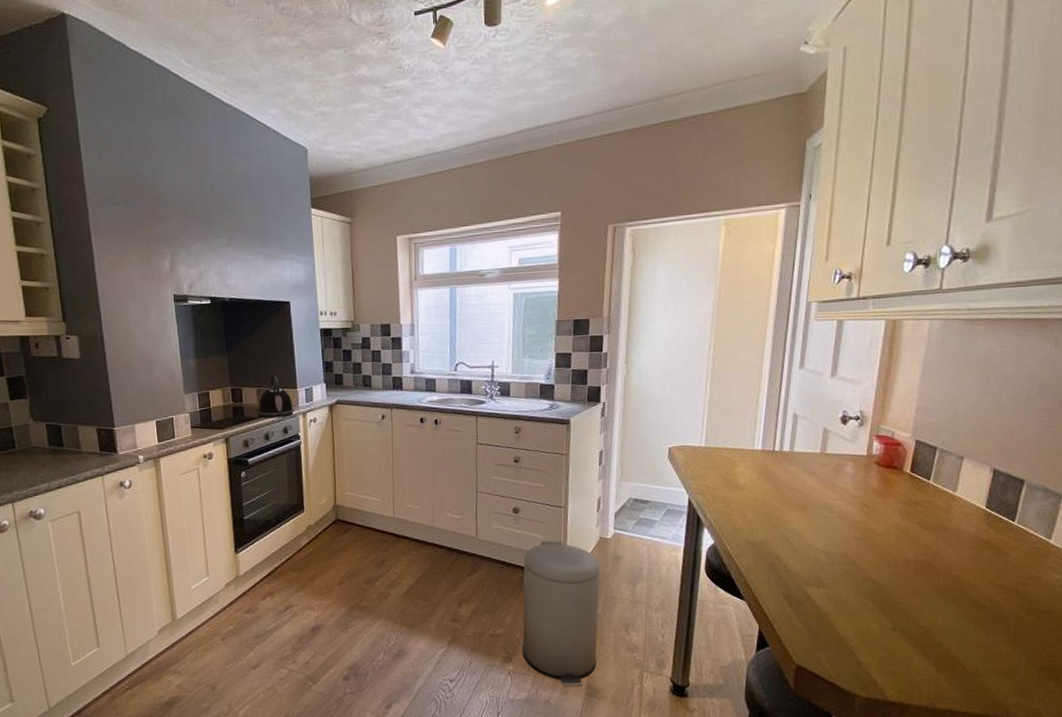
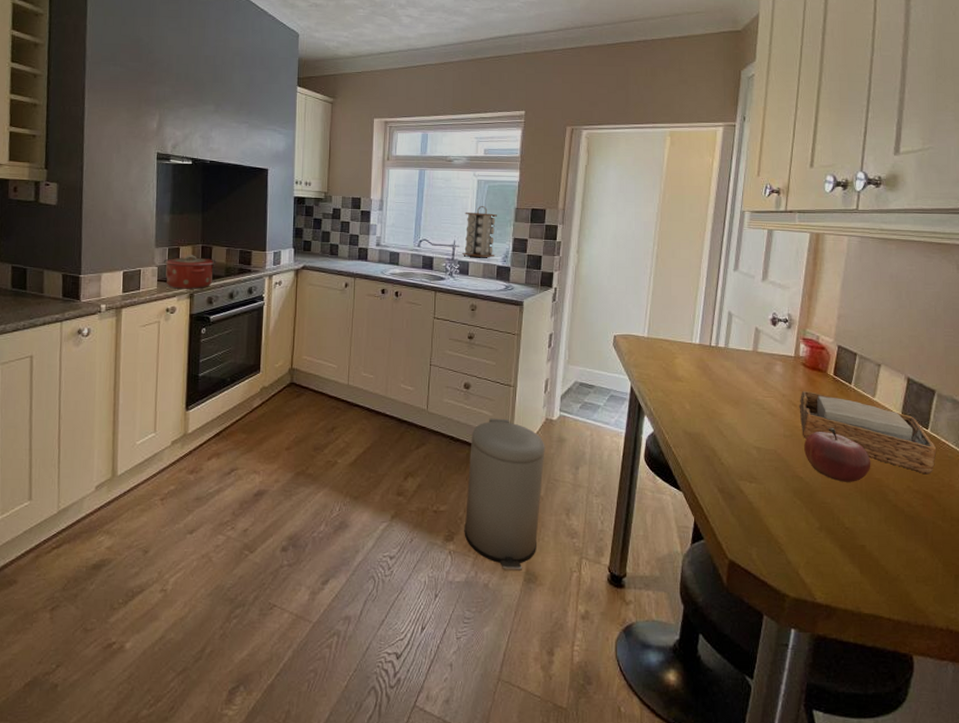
casserole: none [194,398,248,434] -> present [163,255,216,289]
kettle: present [258,374,294,419] -> none [225,236,261,278]
spice rack: none [502,320,538,378] -> present [462,205,497,258]
napkin holder: none [871,490,1024,568] -> present [799,390,937,475]
fruit: none [877,526,950,581] -> present [804,427,871,482]

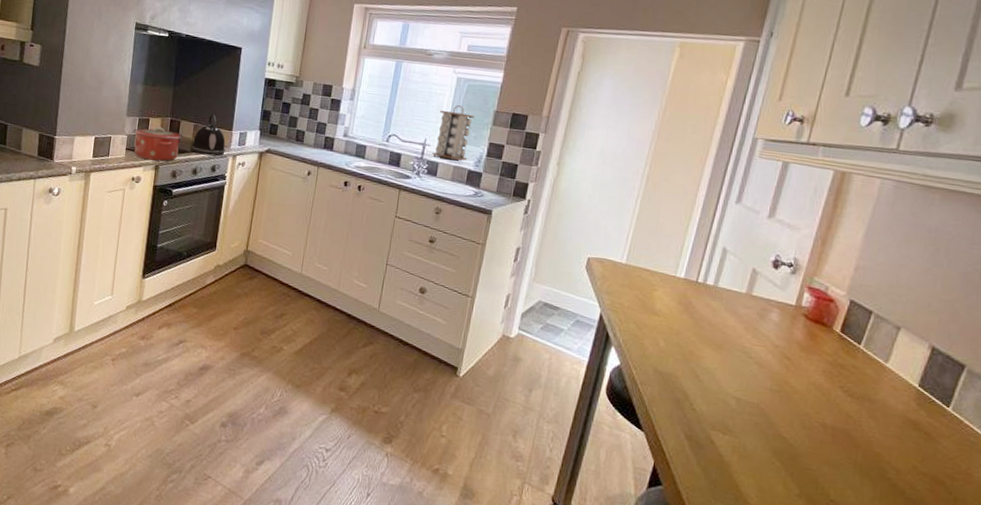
kettle: none [225,236,261,278] -> present [191,113,226,156]
pedal bin: present [464,418,545,572] -> none [403,326,499,486]
napkin holder: present [799,390,937,475] -> none [792,344,957,458]
fruit: present [804,427,871,482] -> none [792,388,872,452]

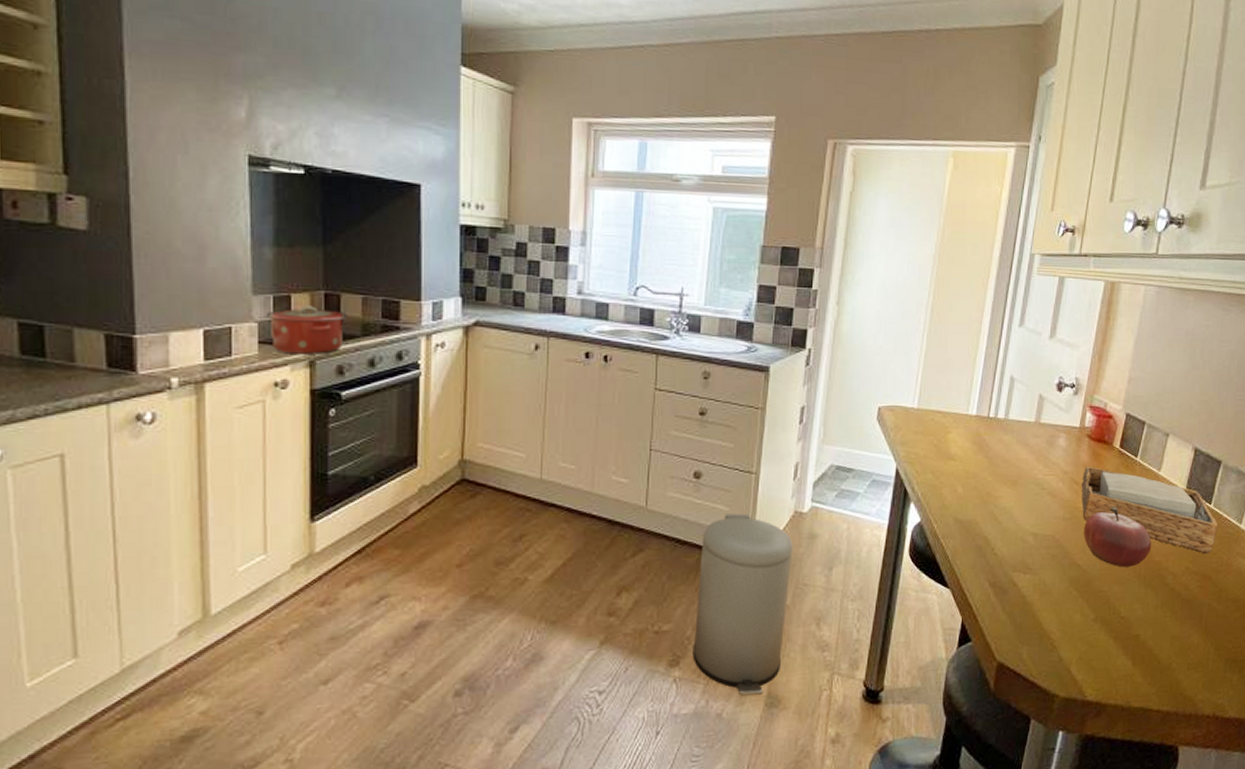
kettle: present [191,113,226,156] -> none [362,279,415,339]
pedal bin: none [403,326,499,486] -> present [692,513,793,696]
spice rack: present [432,104,474,161] -> none [692,241,738,311]
napkin holder: none [792,344,957,458] -> present [1081,466,1218,554]
fruit: none [792,388,872,452] -> present [1084,507,1152,567]

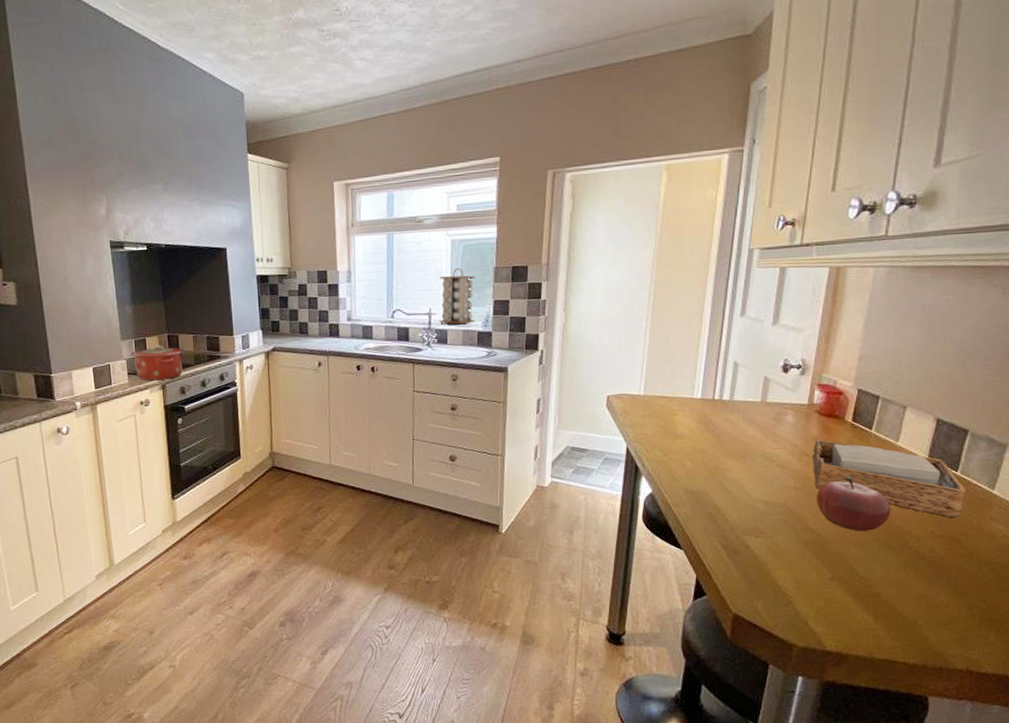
spice rack: none [692,241,738,311] -> present [439,267,475,325]
pedal bin: present [692,513,793,696] -> none [458,488,538,635]

